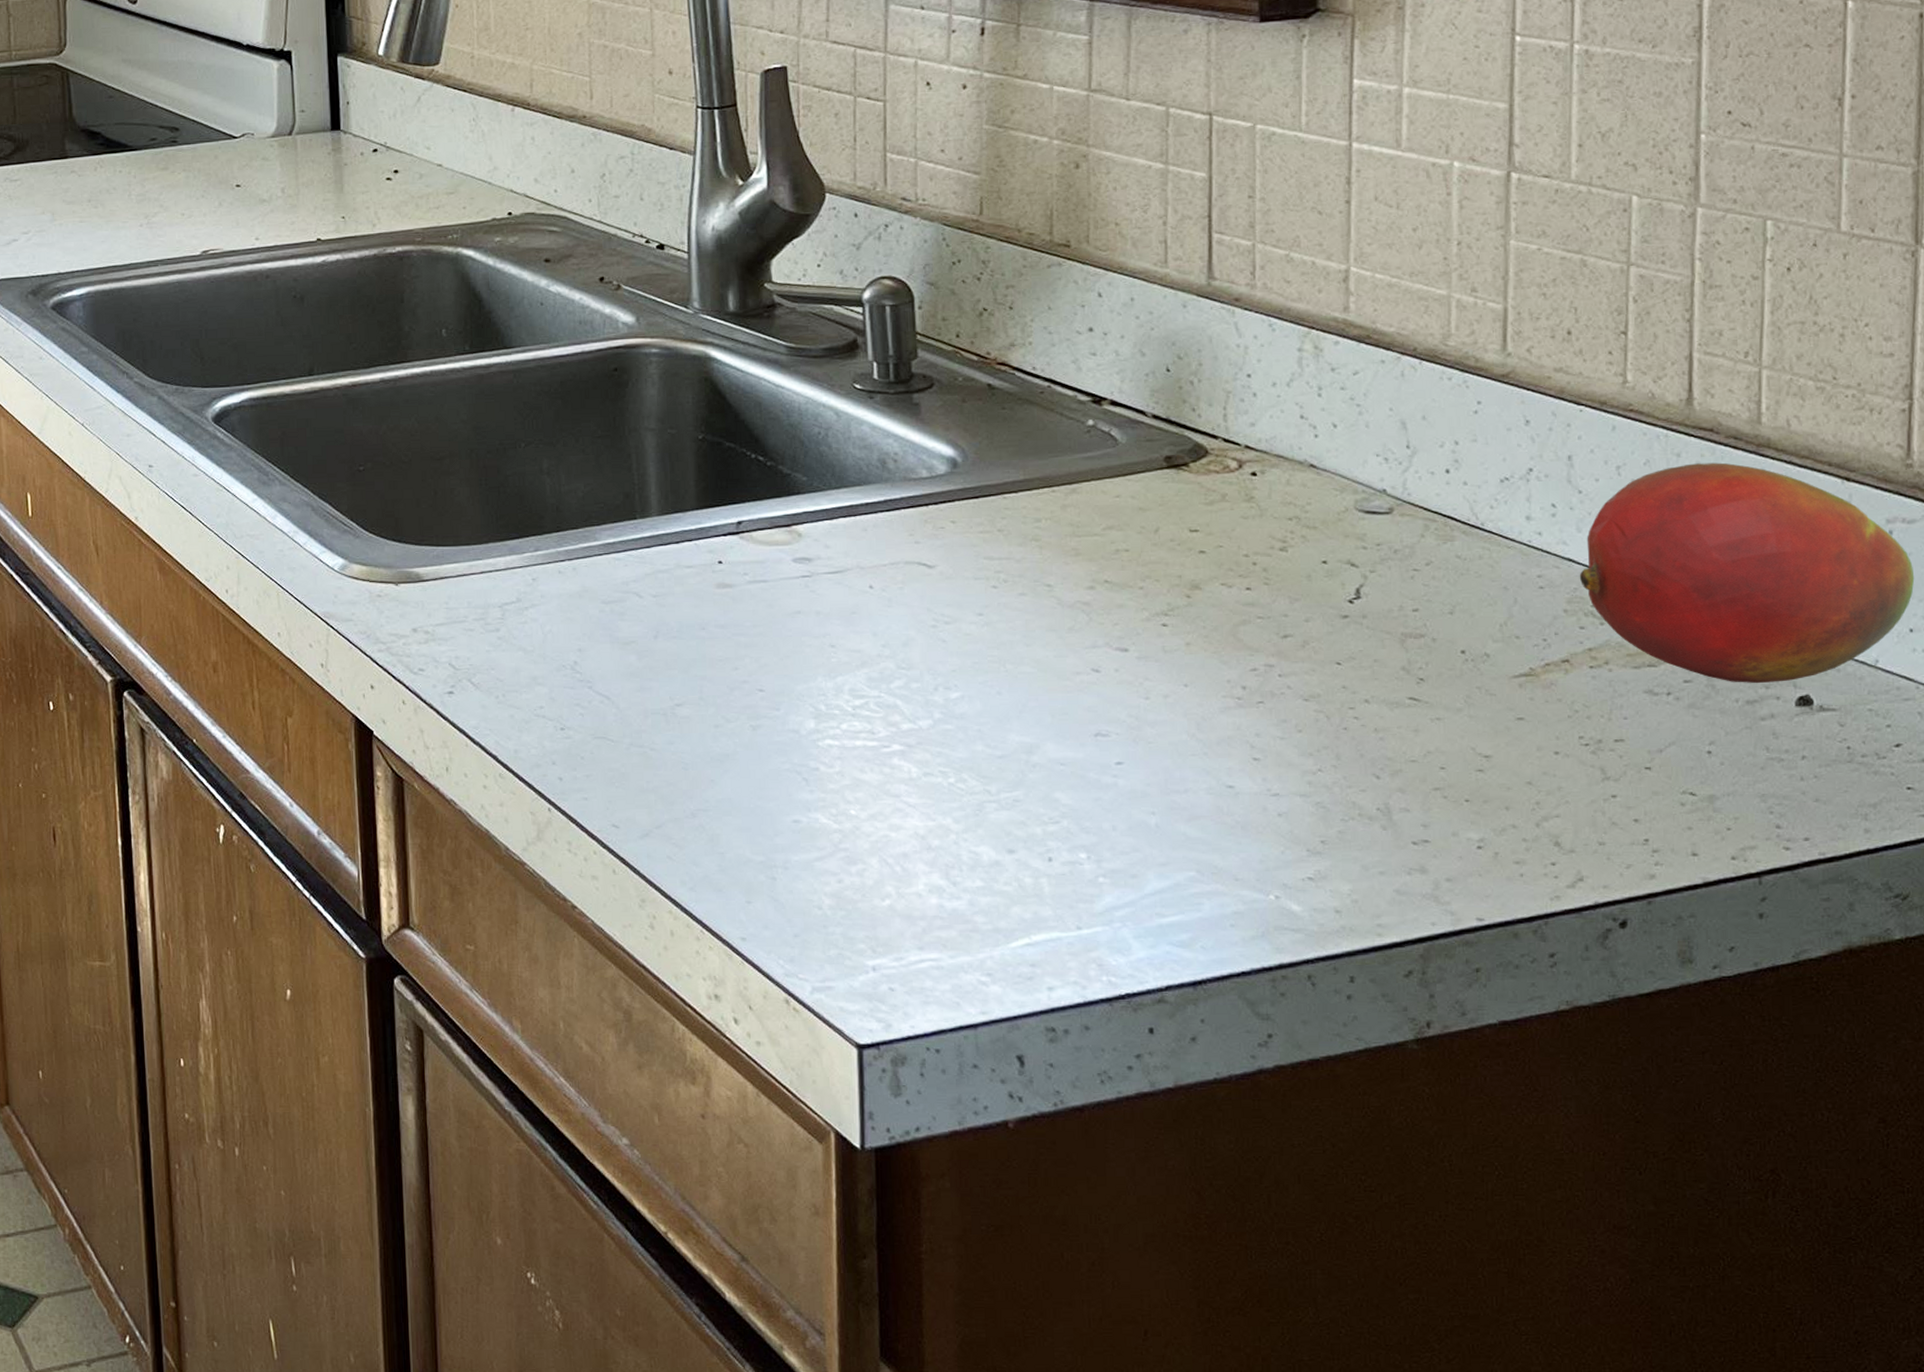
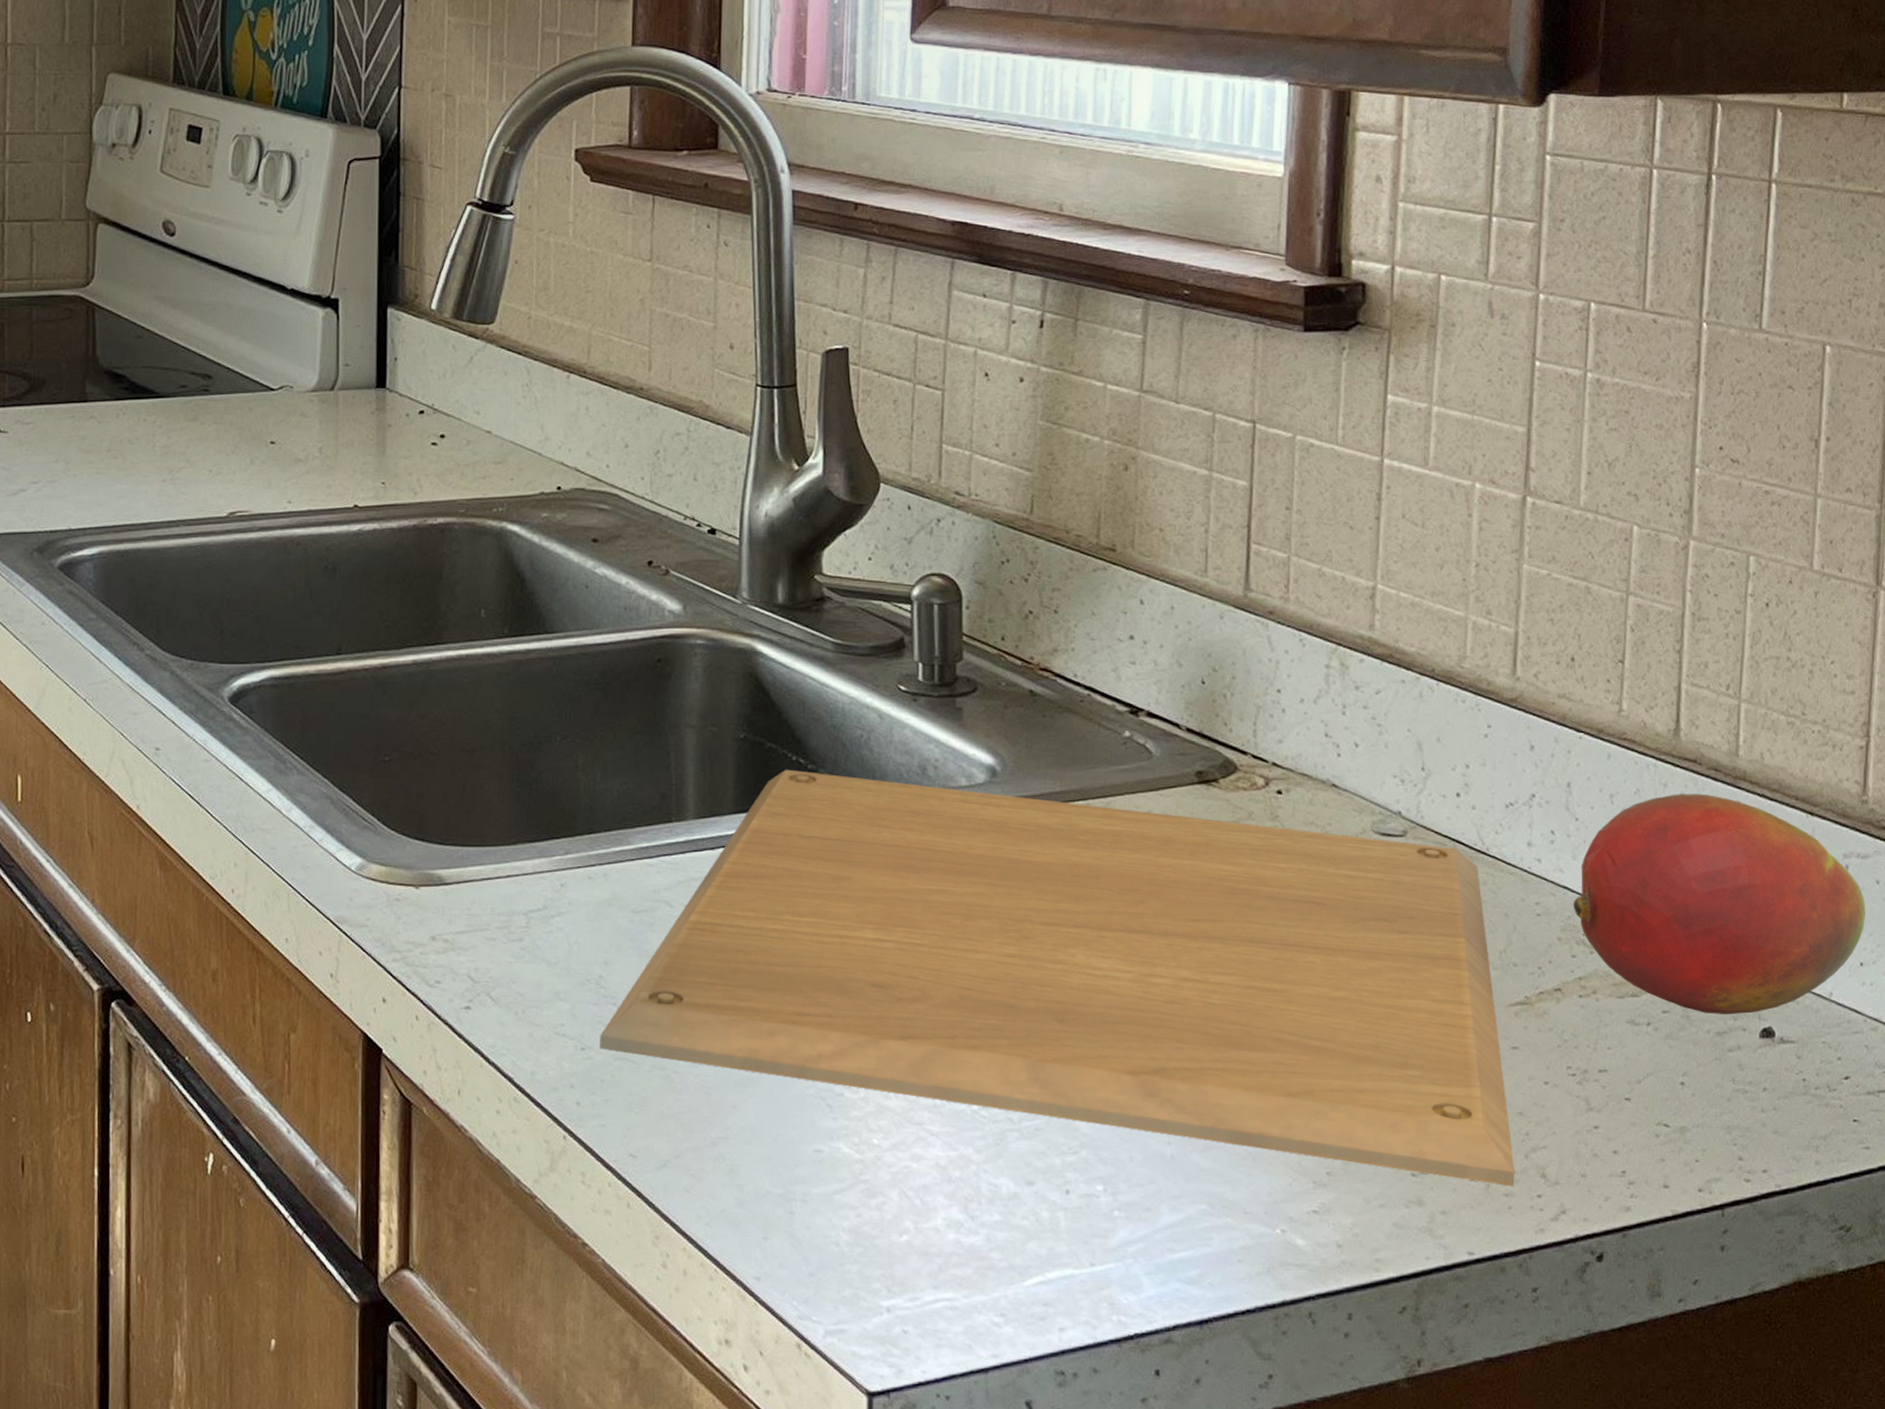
chopping board: none [578,466,1526,854] -> present [600,769,1515,1186]

